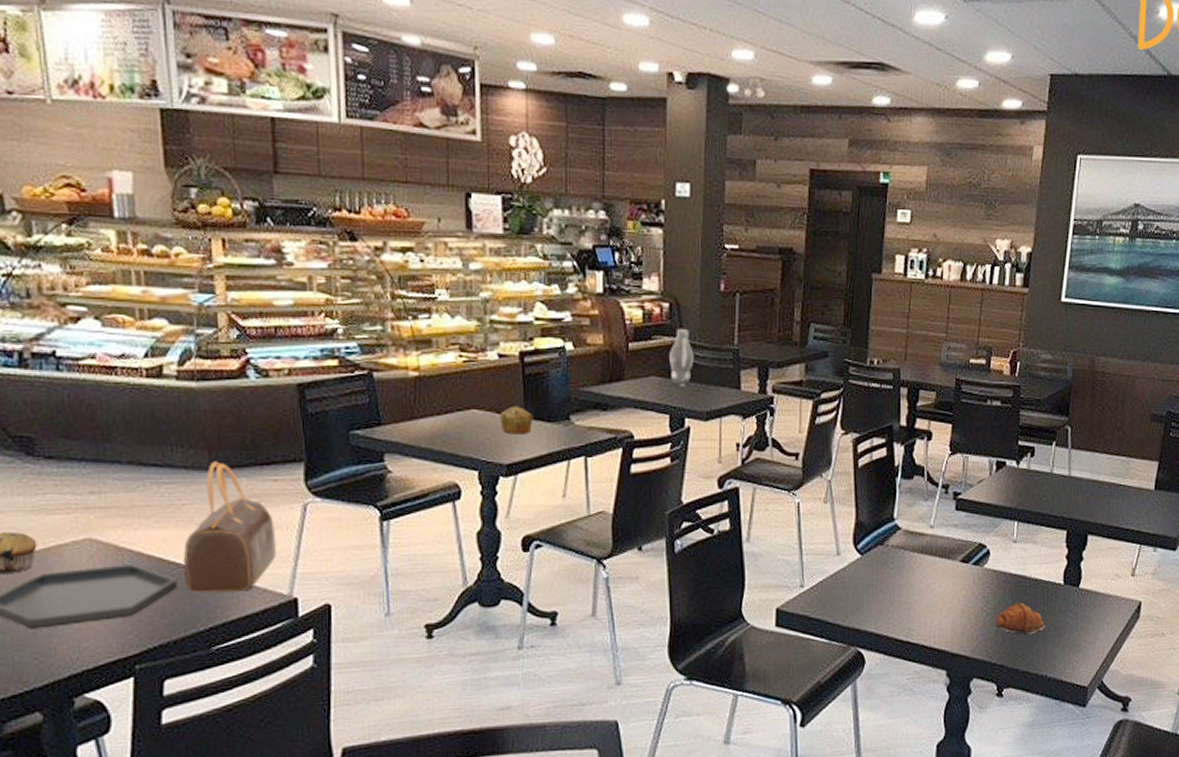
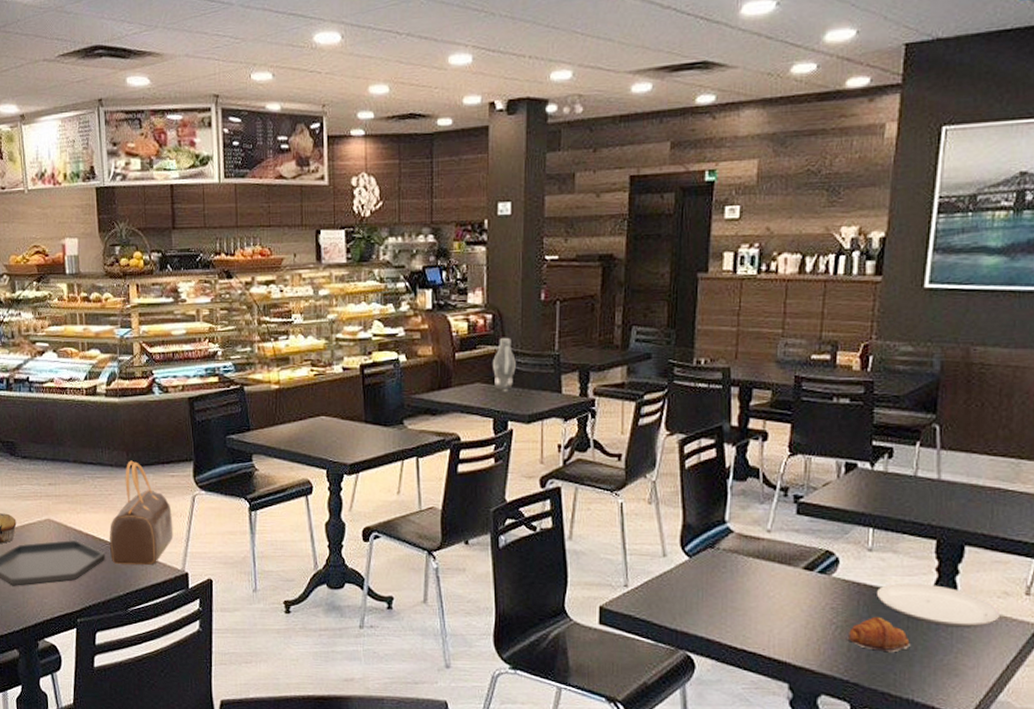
muffin: present [500,406,534,435] -> none [344,412,372,438]
plate: none [1020,570,1113,608] -> present [877,582,1001,628]

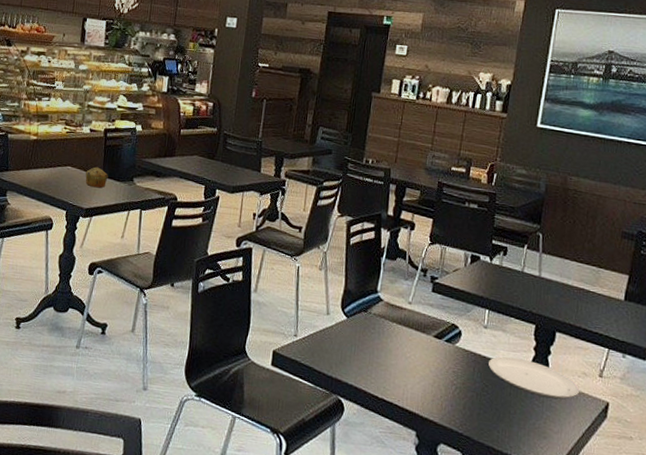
muffin: none [344,412,372,438] -> present [85,167,108,188]
vase: present [493,338,516,392] -> none [209,122,228,166]
croissant: present [847,616,910,653] -> none [463,382,511,414]

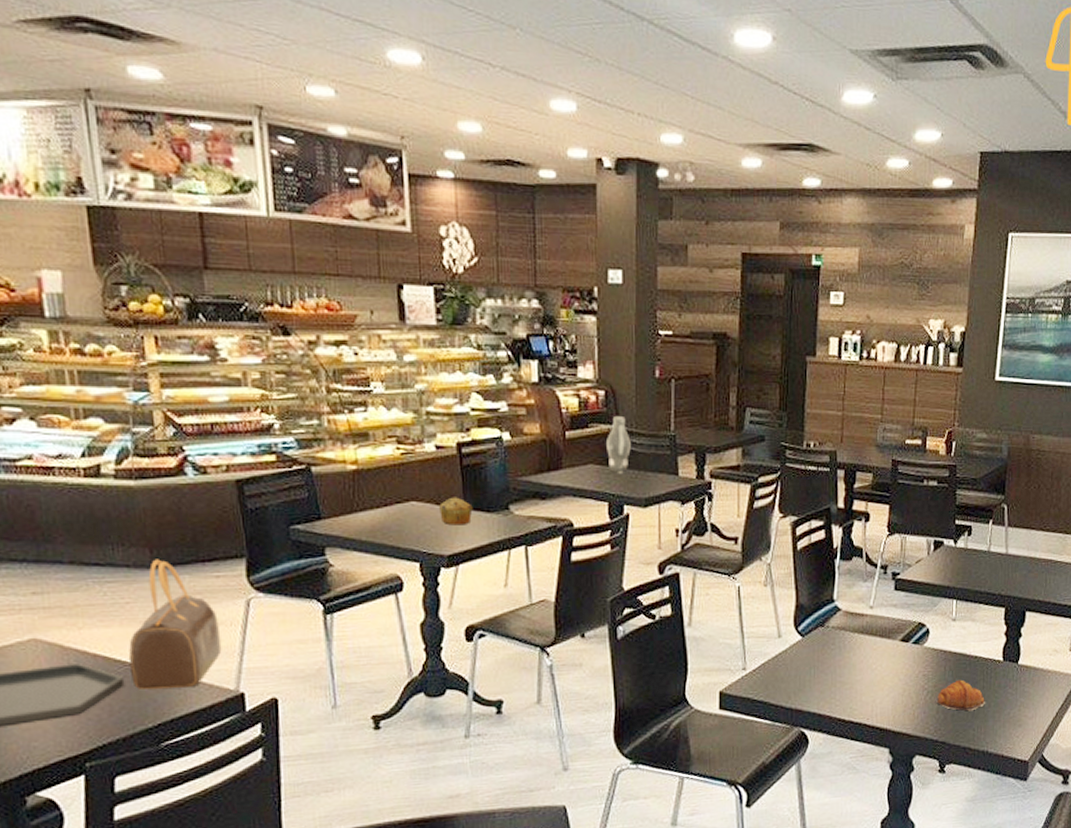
vase: none [209,122,228,166] -> present [607,417,631,475]
croissant: none [463,382,511,414] -> present [936,679,985,711]
plate: present [488,356,580,399] -> none [960,647,1052,684]

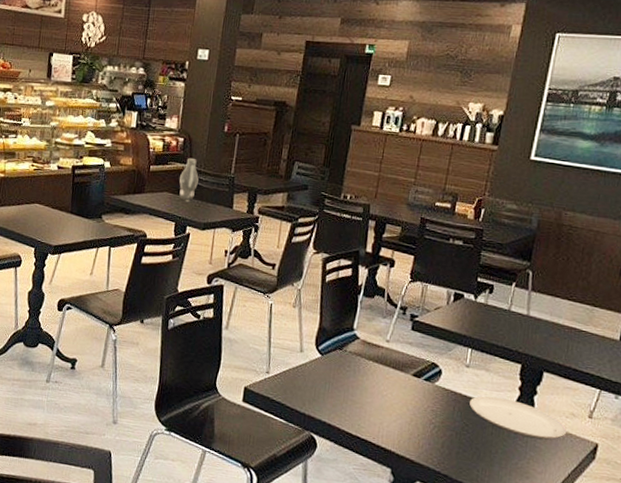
muffin: present [439,497,473,526] -> none [53,204,77,225]
croissant: present [936,679,985,711] -> none [442,421,493,453]
plate: none [960,647,1052,684] -> present [469,396,568,440]

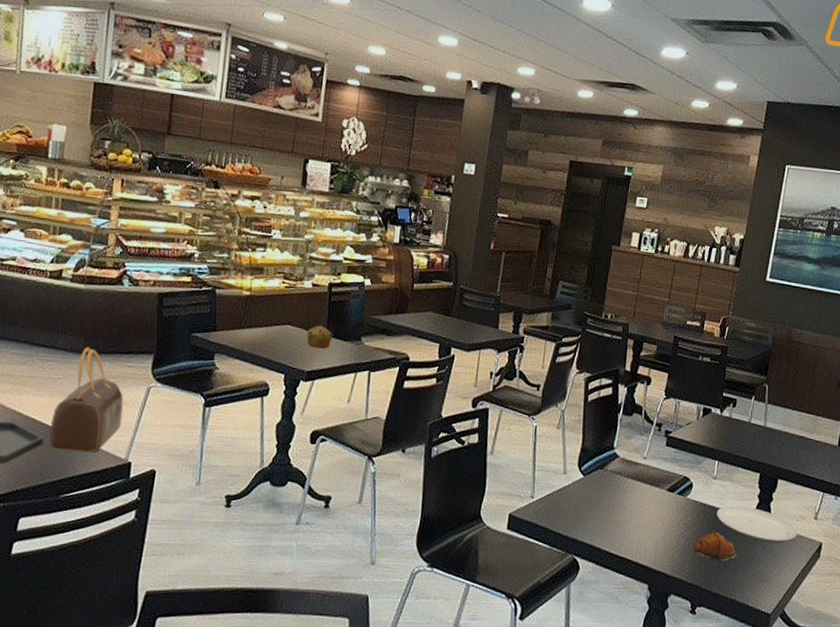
muffin: none [53,204,77,225] -> present [307,325,333,349]
vase: present [179,158,199,203] -> none [444,276,464,323]
croissant: none [442,421,493,453] -> present [693,531,736,561]

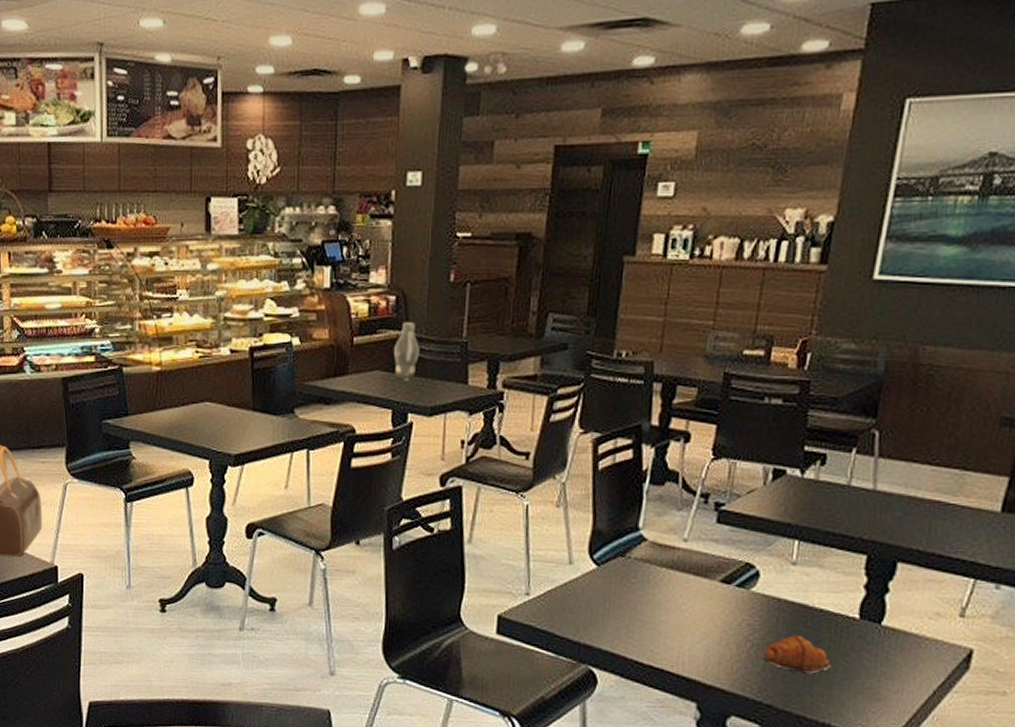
muffin: present [307,325,333,349] -> none [230,399,260,427]
vase: none [444,276,464,323] -> present [394,322,420,382]
plate: present [717,505,798,543] -> none [798,599,931,650]

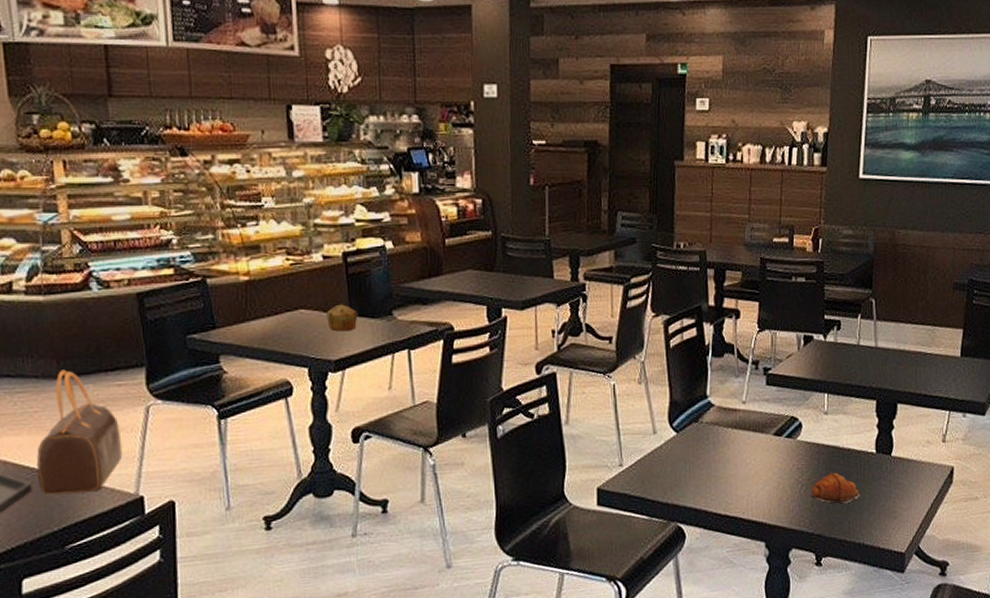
muffin: none [230,399,260,427] -> present [326,304,358,332]
vase: present [394,322,420,382] -> none [484,223,508,279]

